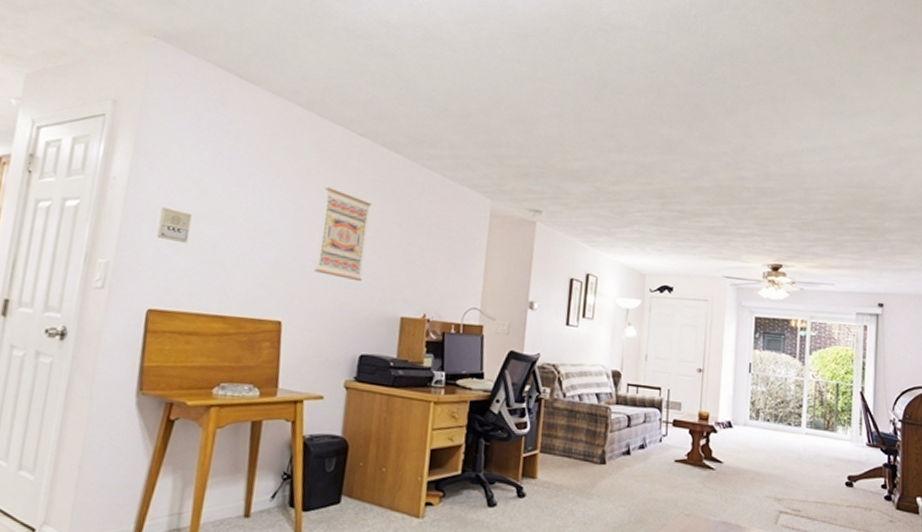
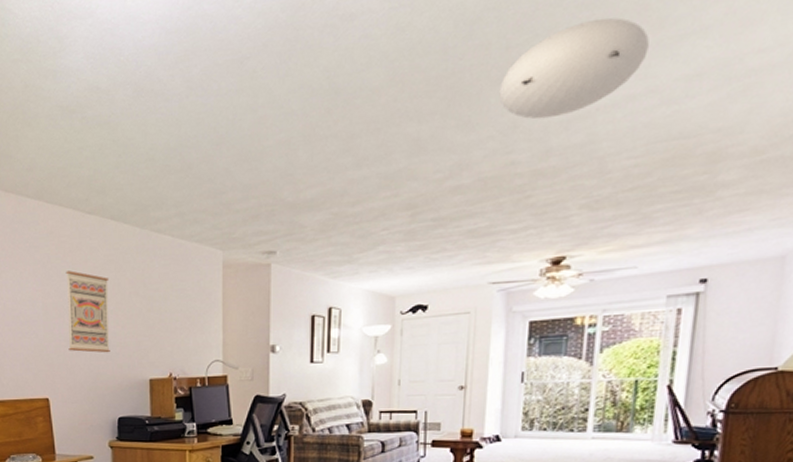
ceiling light: none [732,82,835,150] -> present [499,18,649,120]

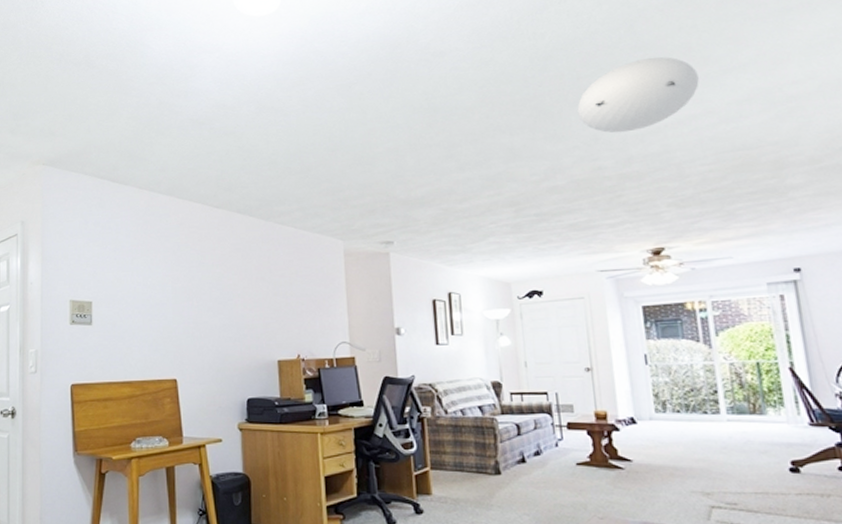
wall art: present [65,270,110,353] -> none [194,258,238,335]

